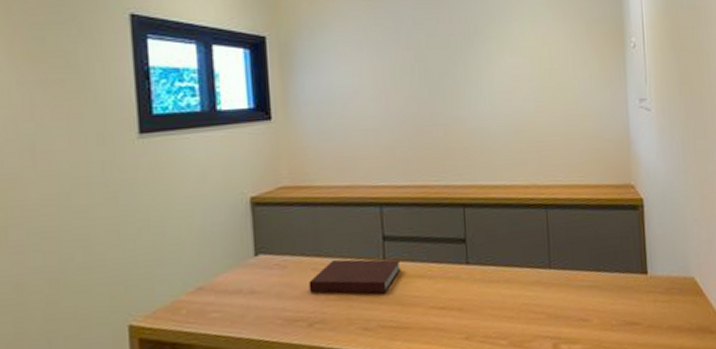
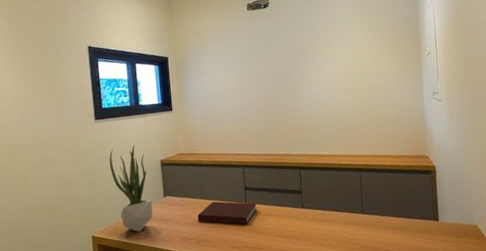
potted plant: none [162,173,236,315] -> present [109,144,153,232]

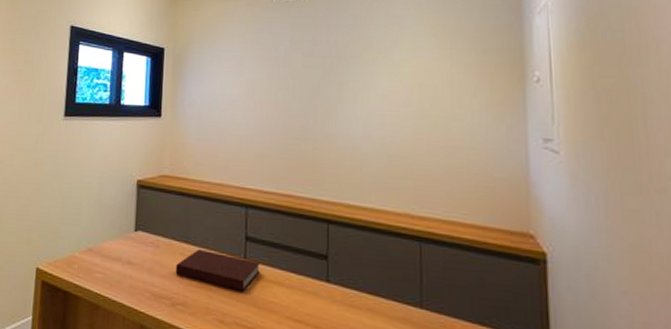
potted plant: present [109,144,153,232] -> none [72,154,118,274]

